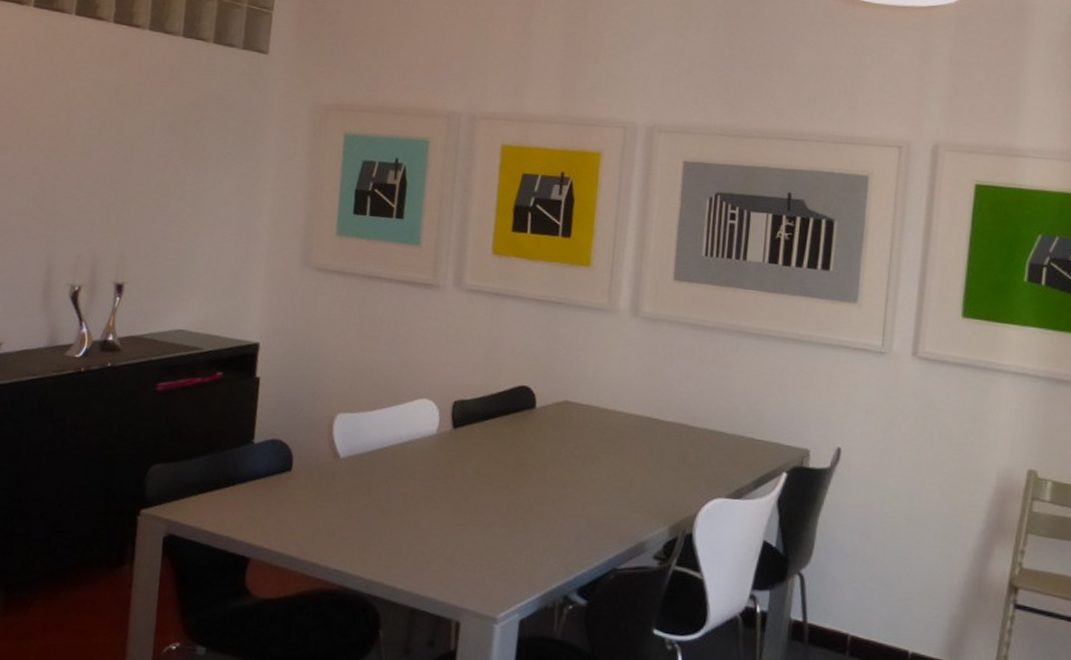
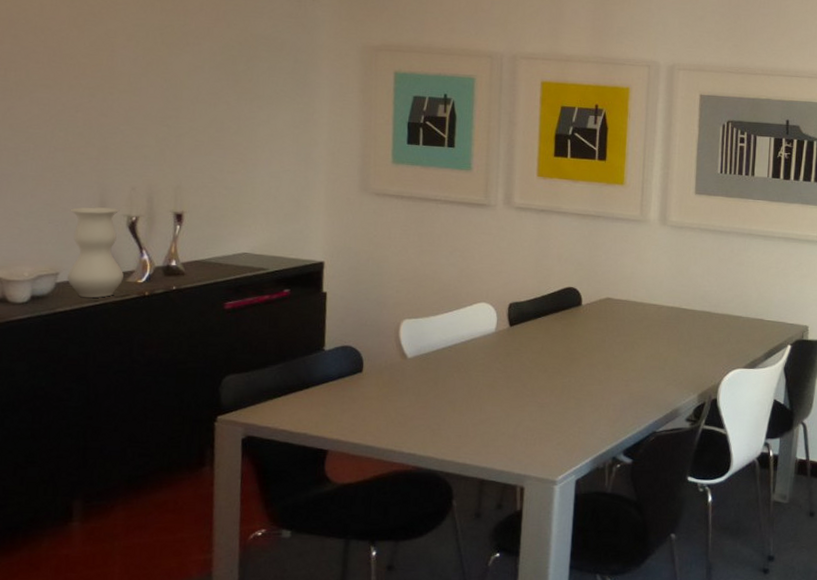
vase: none [10,274,64,372] -> present [67,207,124,299]

